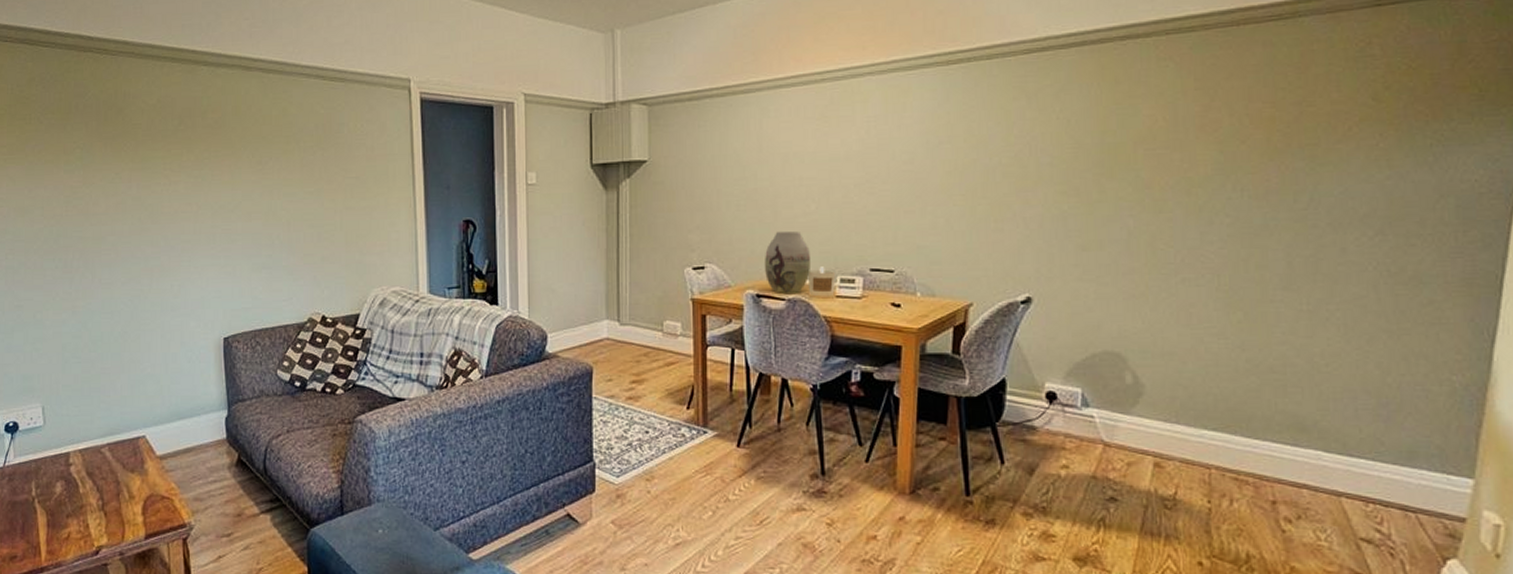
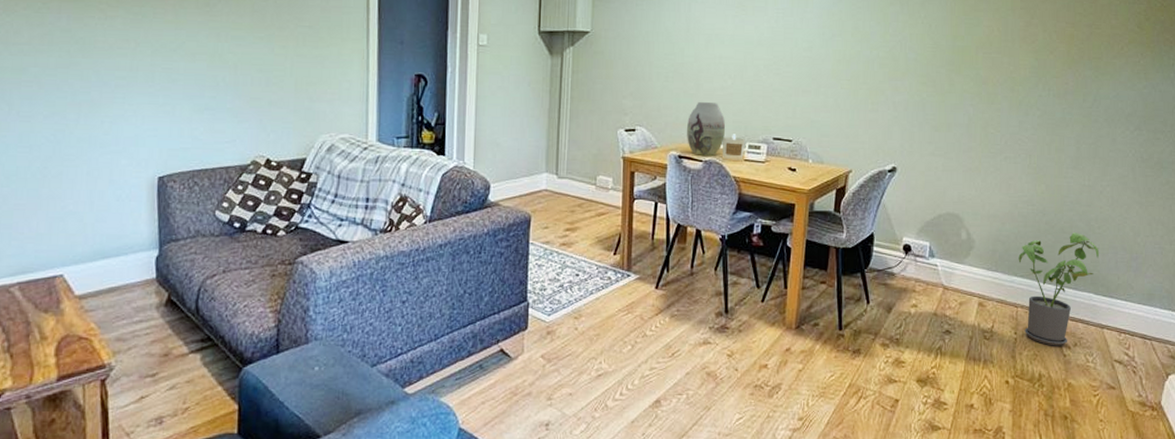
house plant: none [1208,371,1329,519] -> present [1018,231,1100,346]

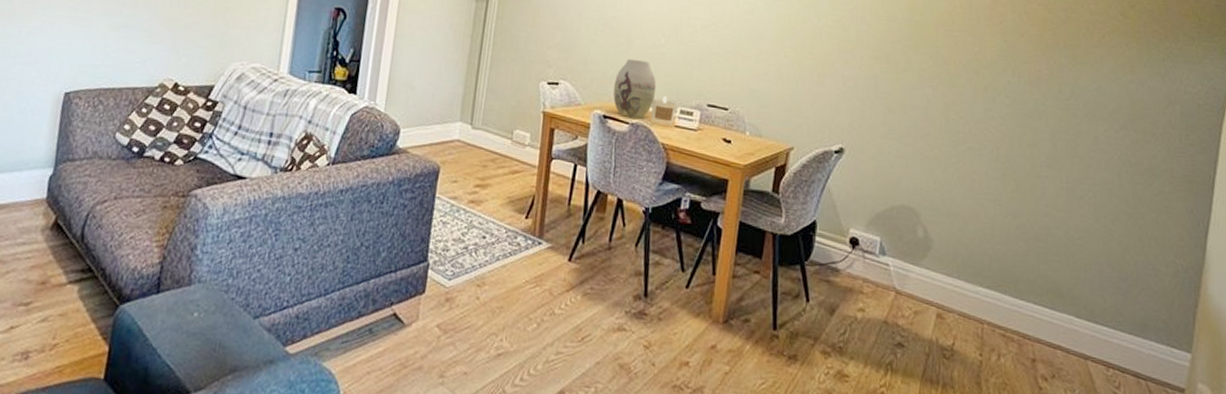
house plant: present [1018,231,1100,346] -> none [984,240,1081,377]

